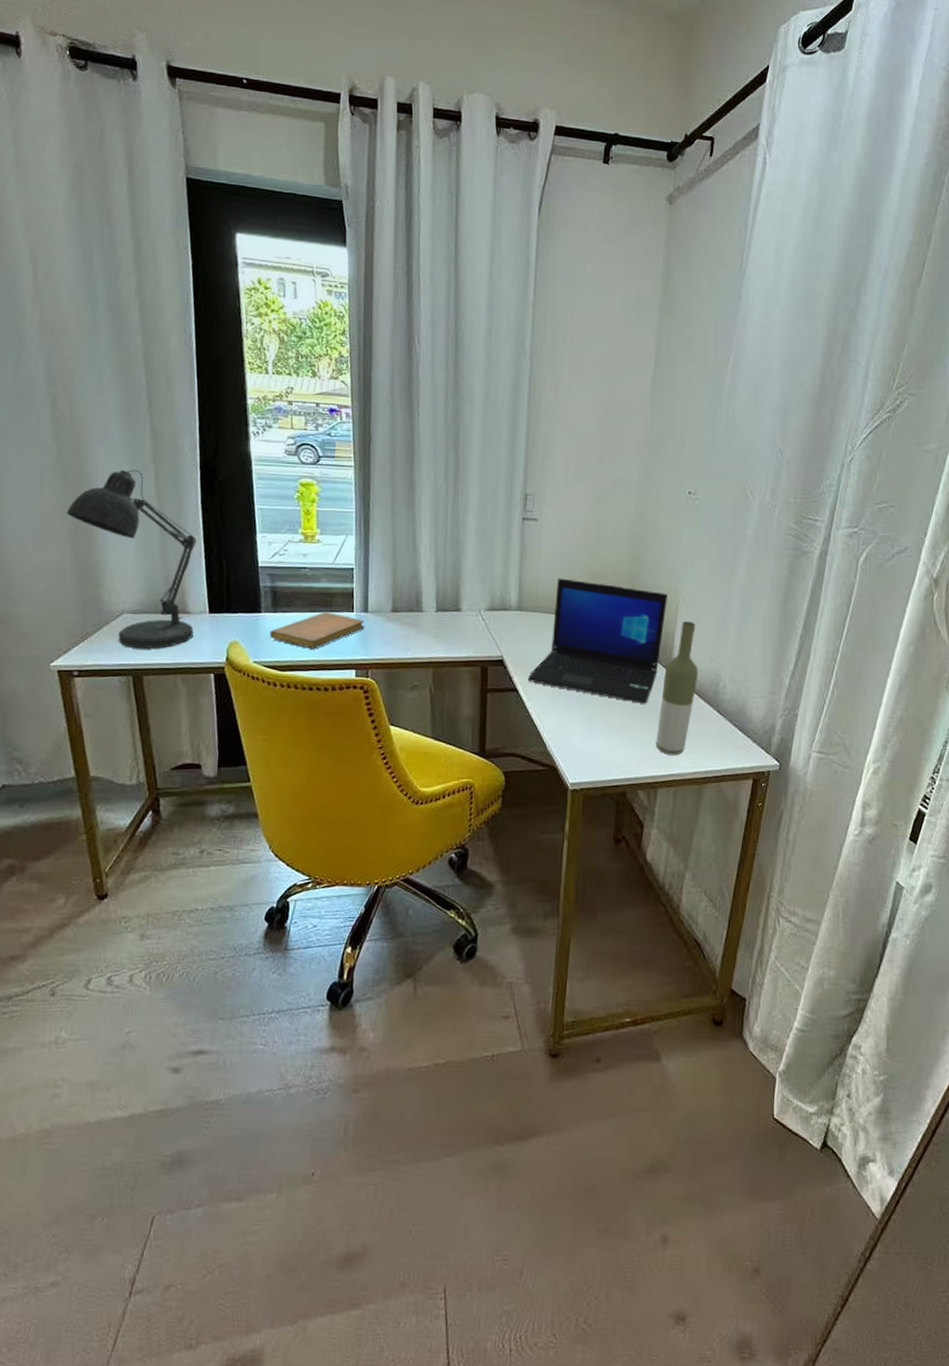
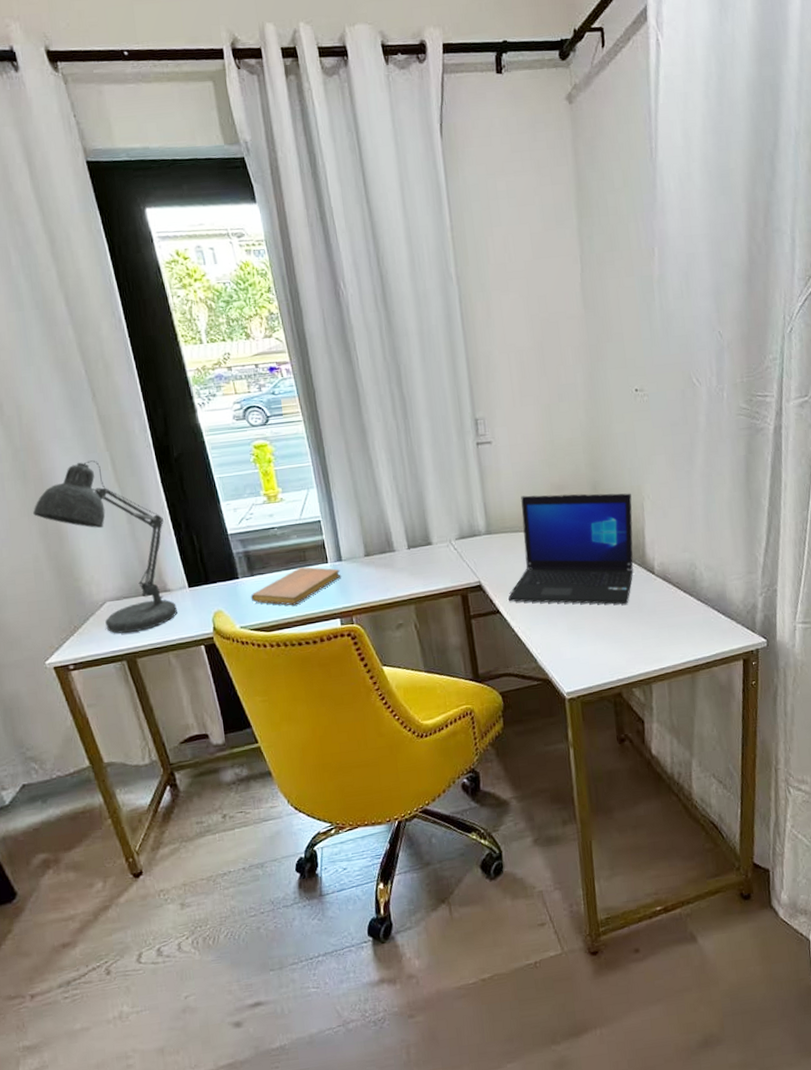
bottle: present [655,621,699,755] -> none [640,517,674,650]

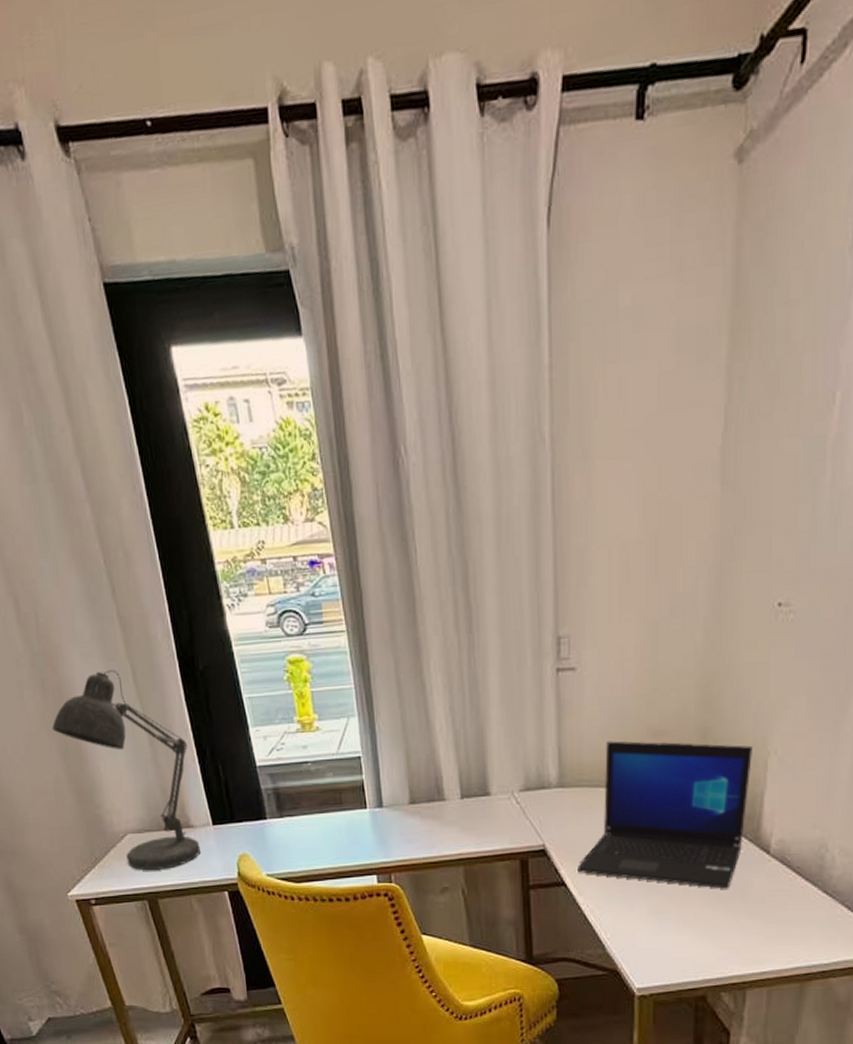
notebook: present [250,567,341,606] -> none [279,811,381,855]

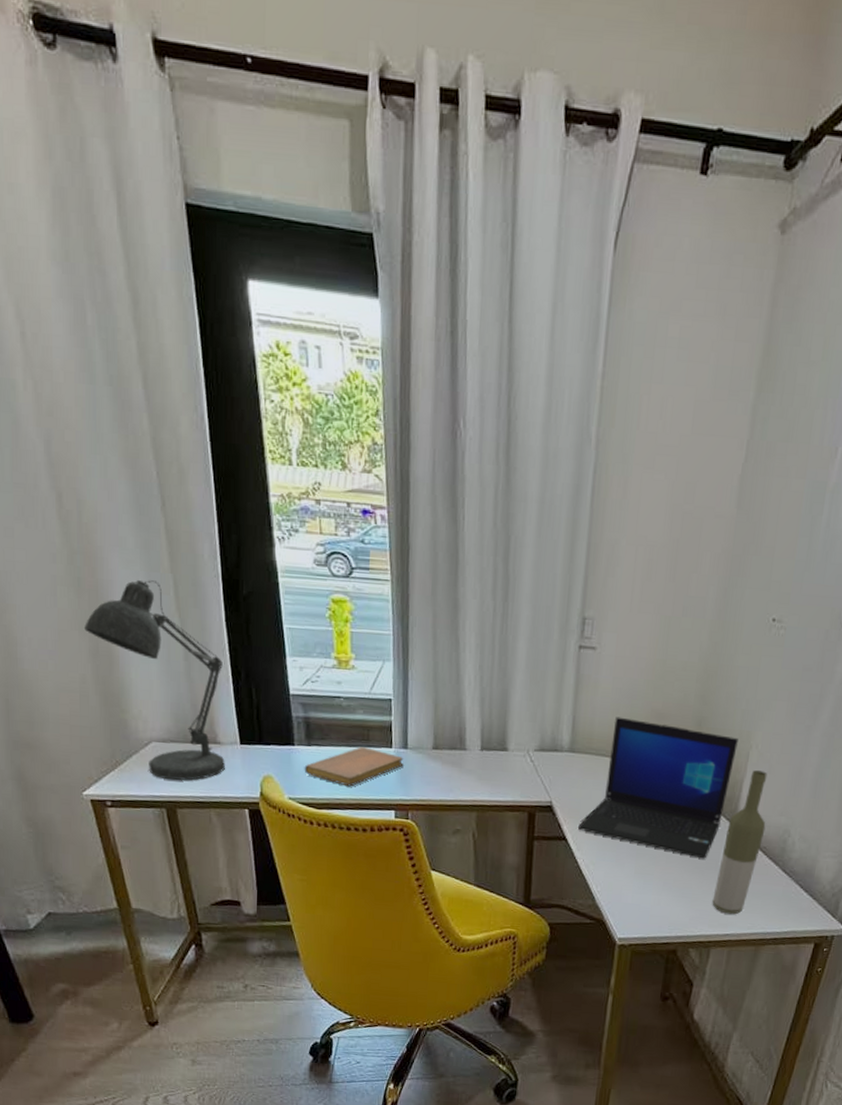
notebook: none [279,811,381,855] -> present [304,747,404,787]
bottle: none [742,780,797,949] -> present [712,770,768,915]

